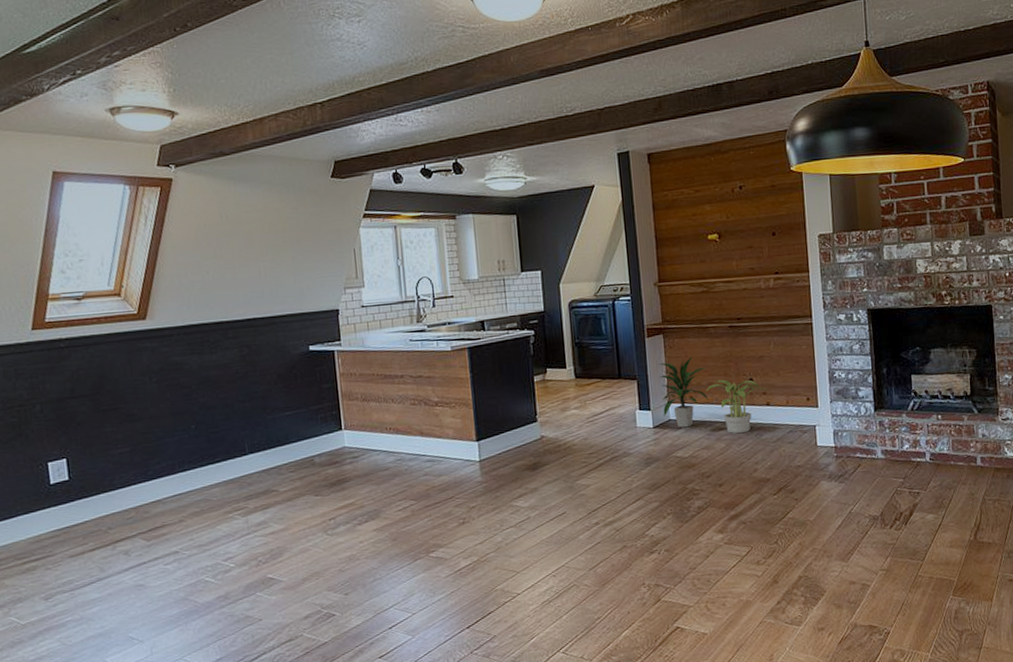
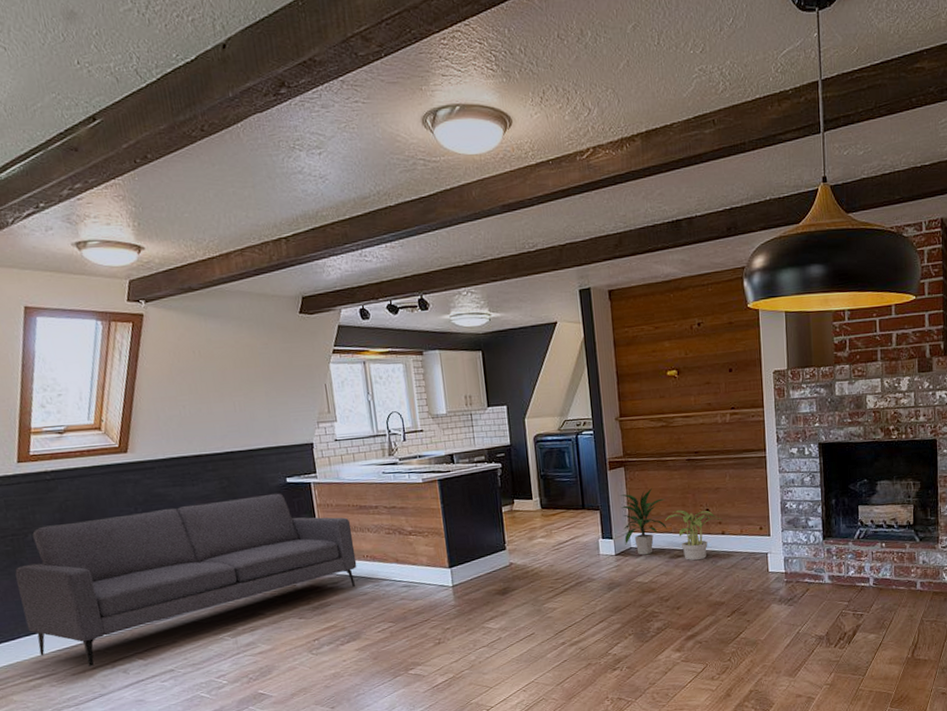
sofa: none [19,361,379,549] -> present [15,493,357,668]

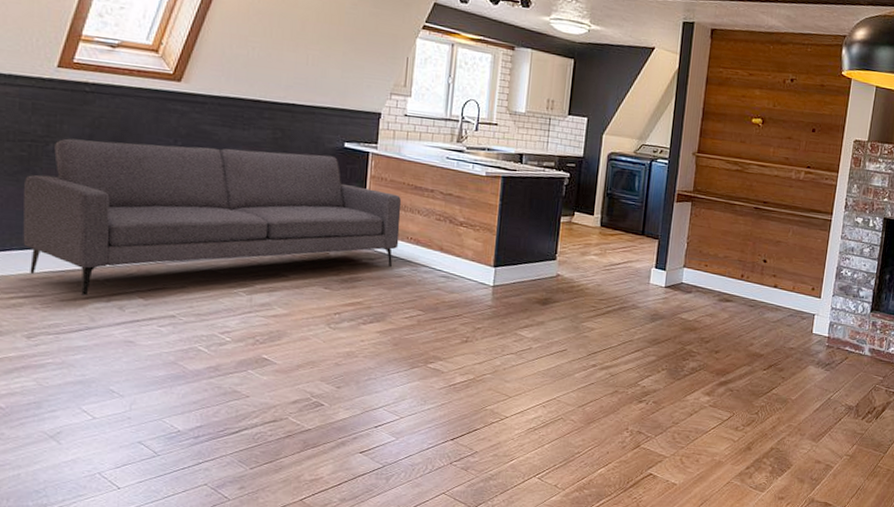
indoor plant: present [619,488,668,555] -> none [677,228,726,293]
potted plant: present [665,510,723,560] -> none [721,255,778,308]

